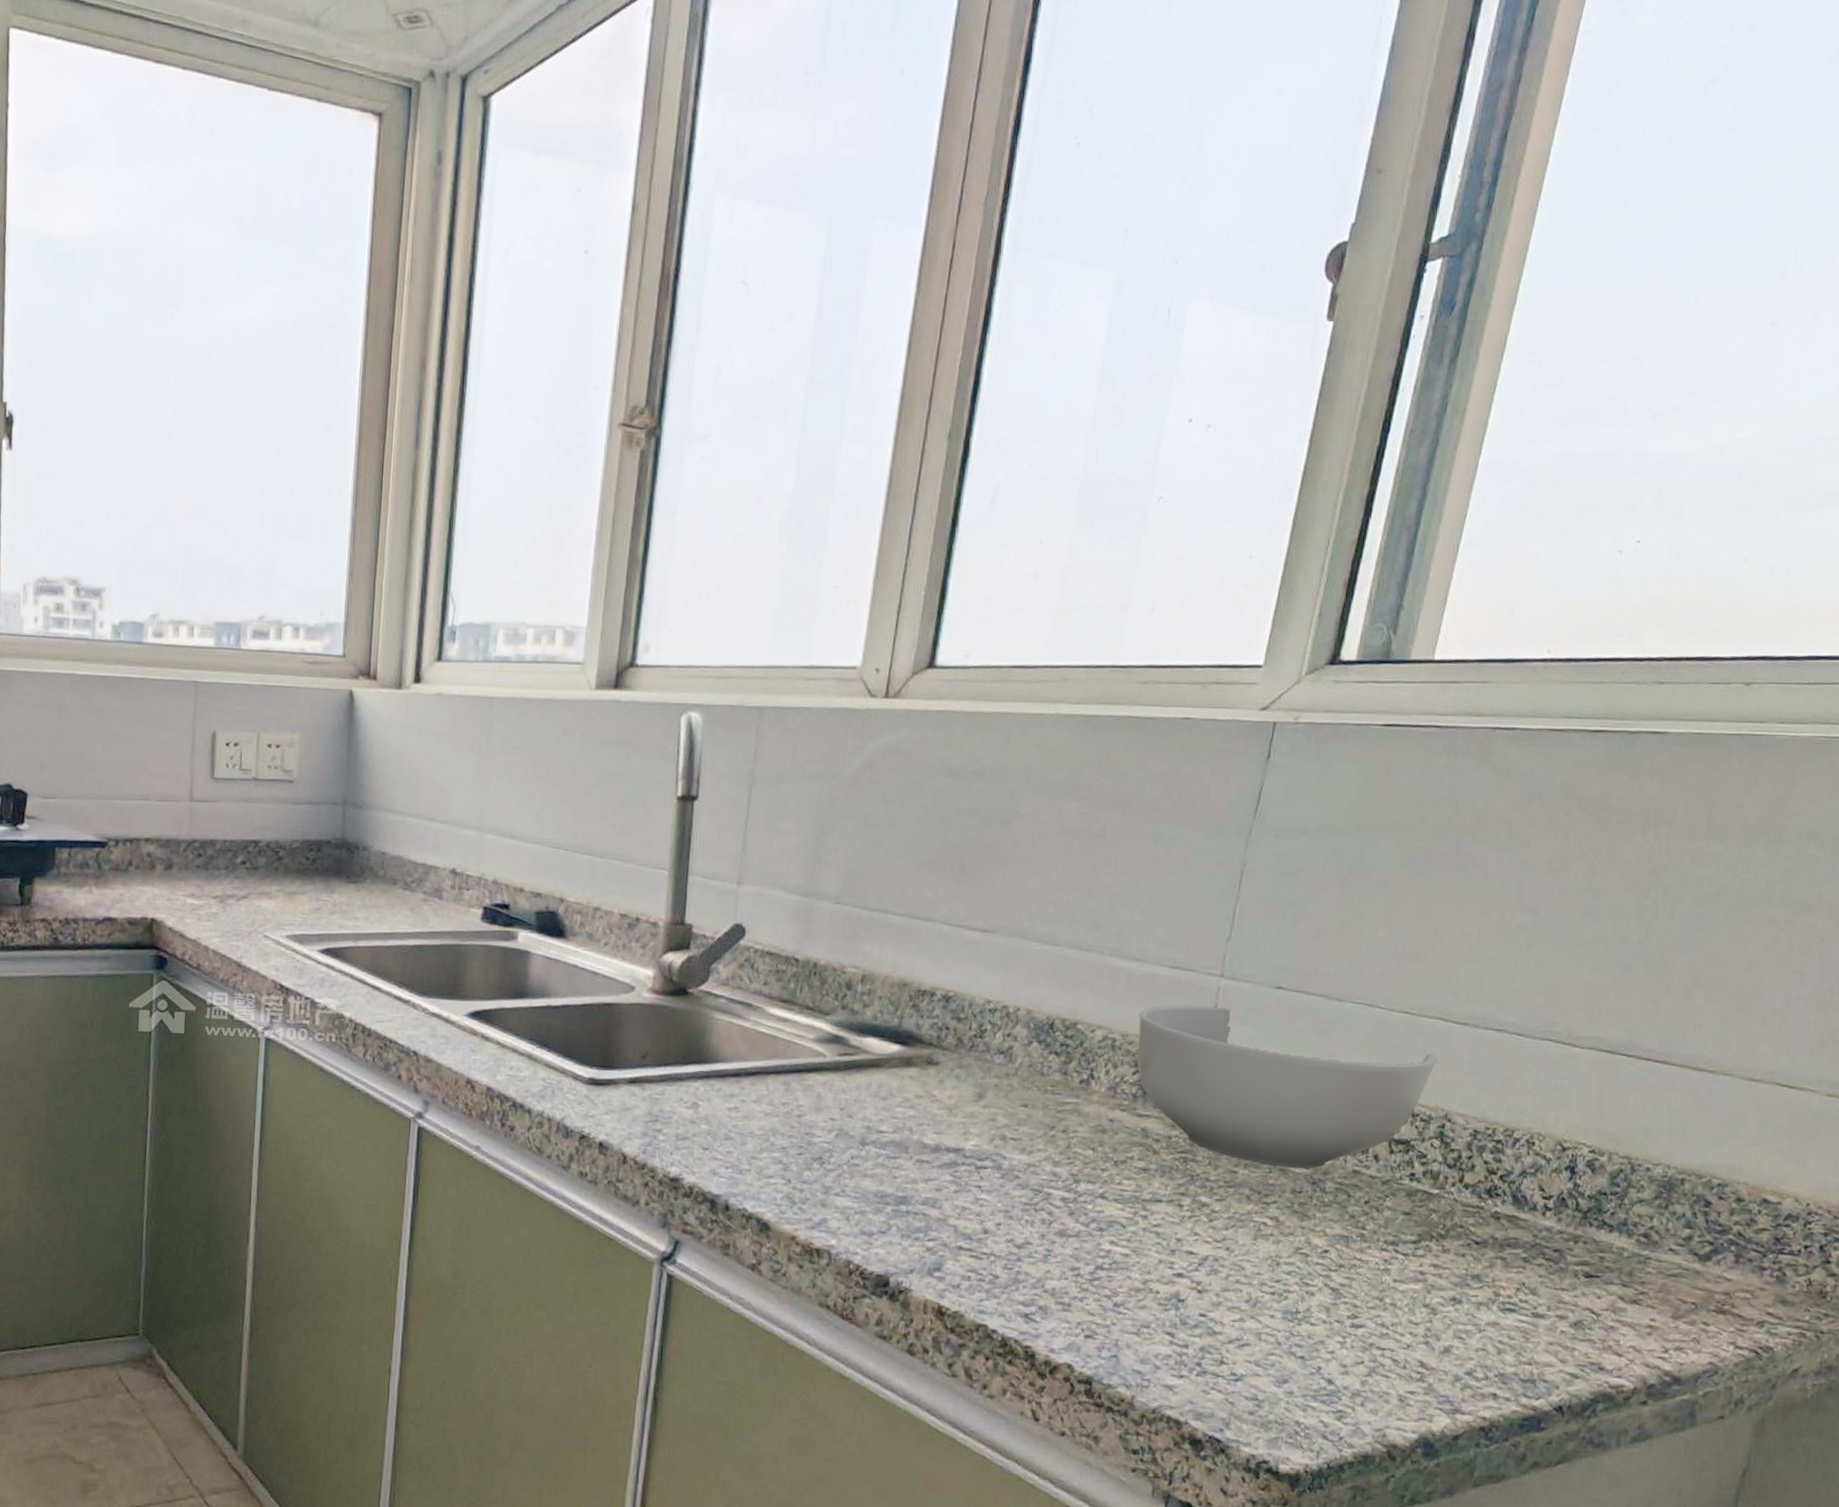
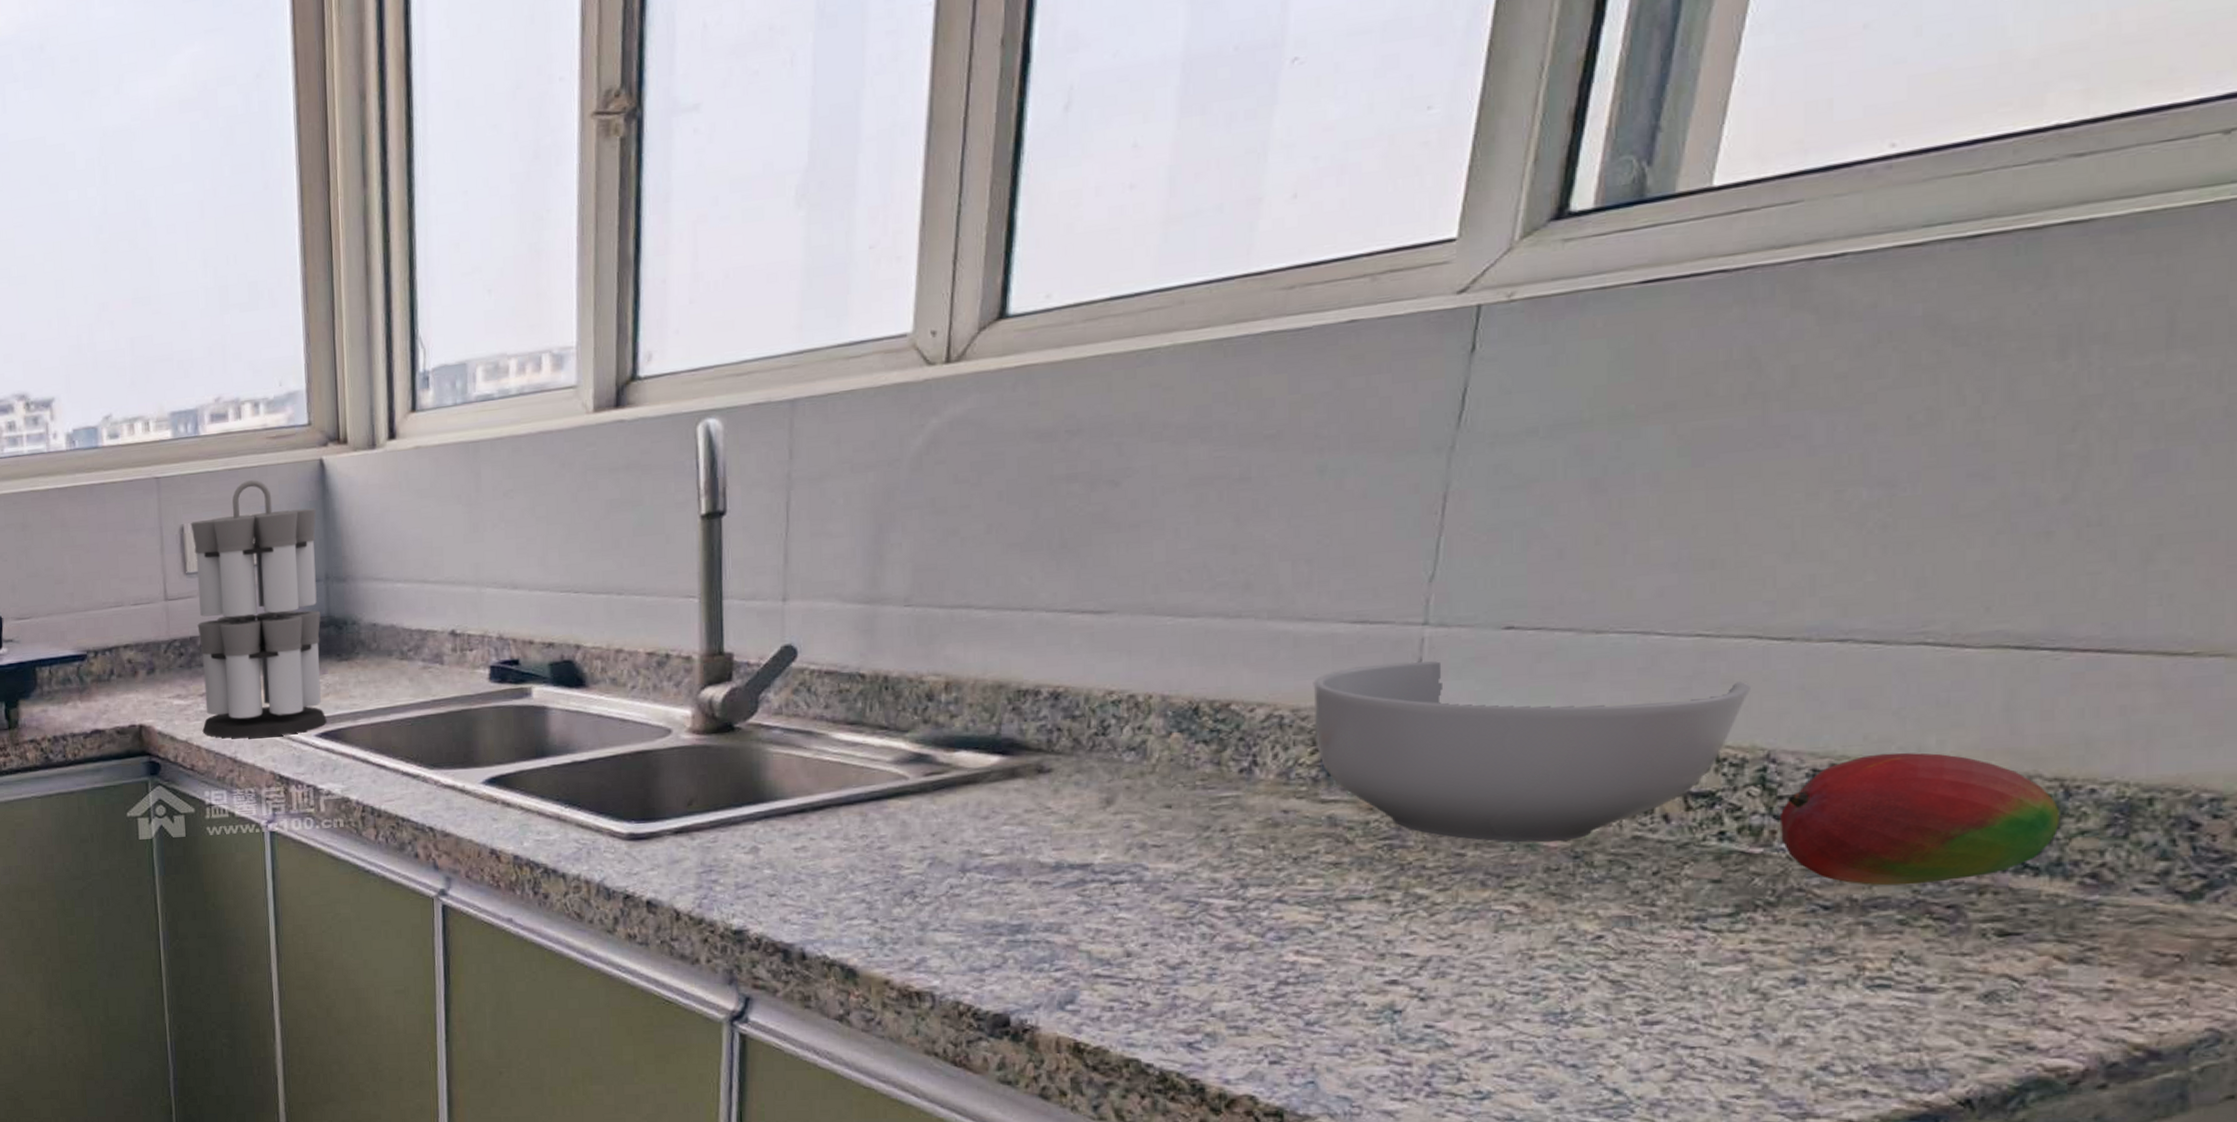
spice rack: none [211,699,341,947] -> present [190,480,327,739]
fruit: none [1451,1123,1628,1231] -> present [1779,752,2060,886]

